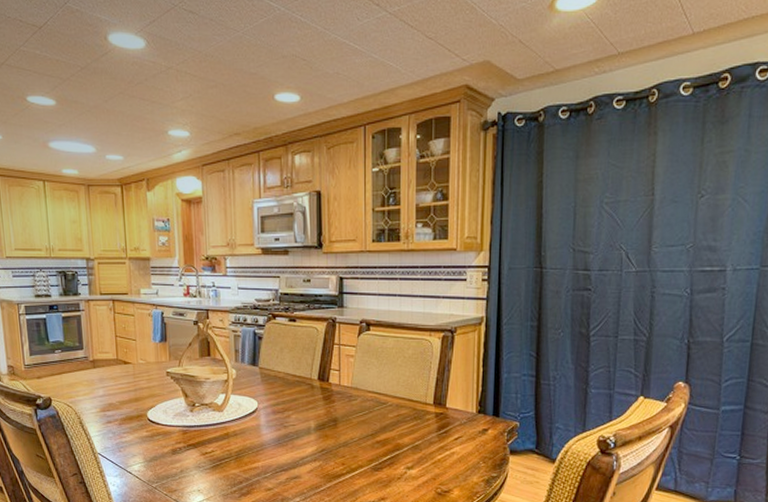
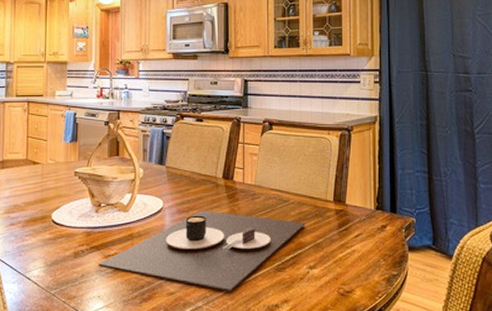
place setting: none [196,411,404,490] -> present [98,210,306,293]

